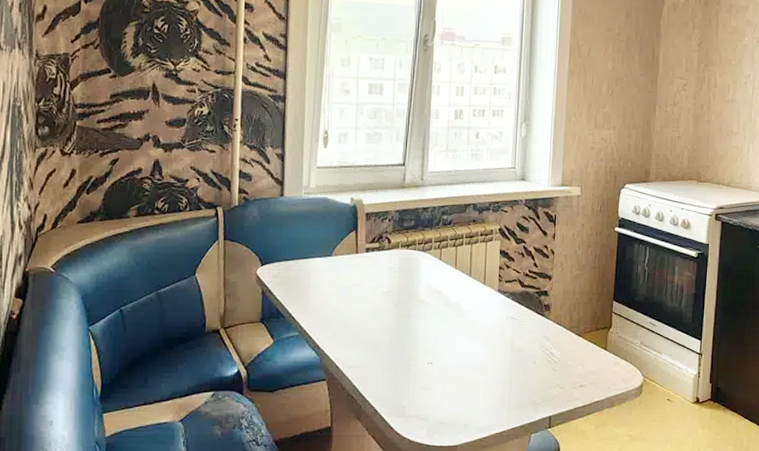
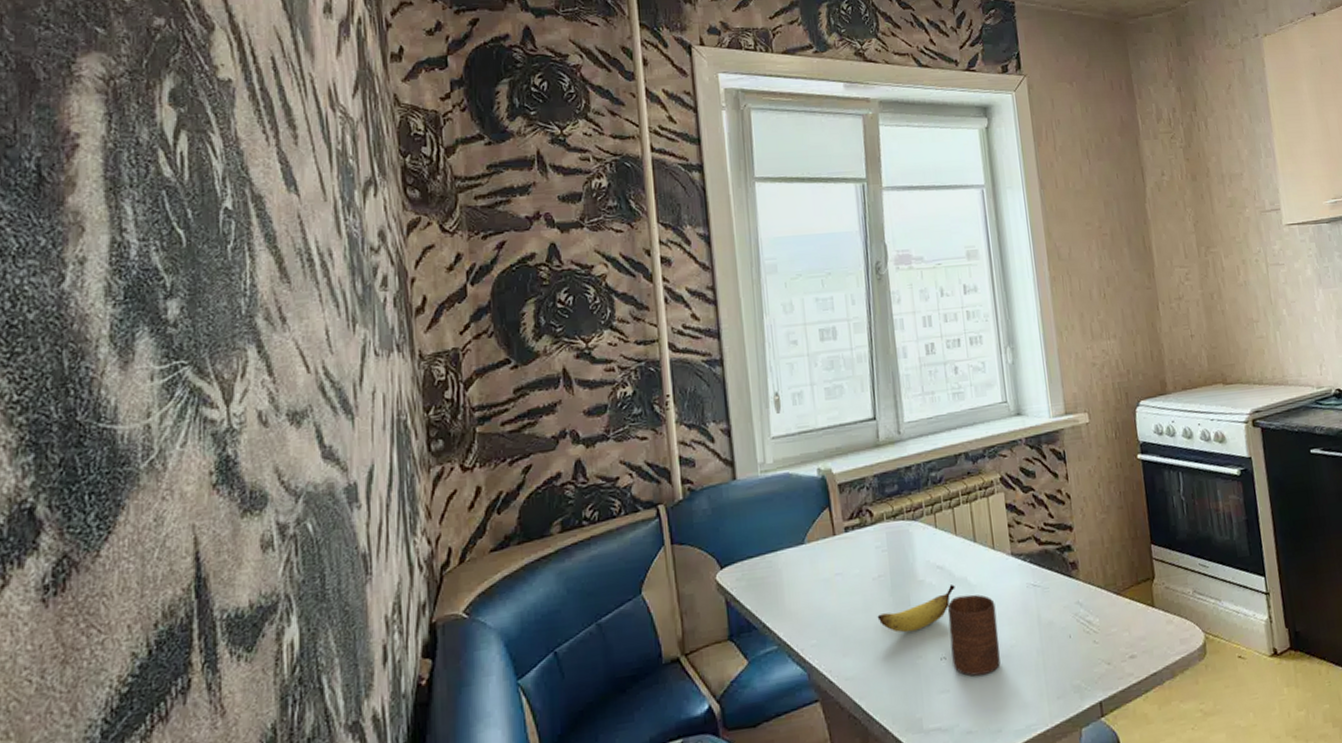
banana: none [382,307,448,339] -> present [877,585,955,633]
cup: none [437,317,479,381] -> present [947,594,1000,676]

